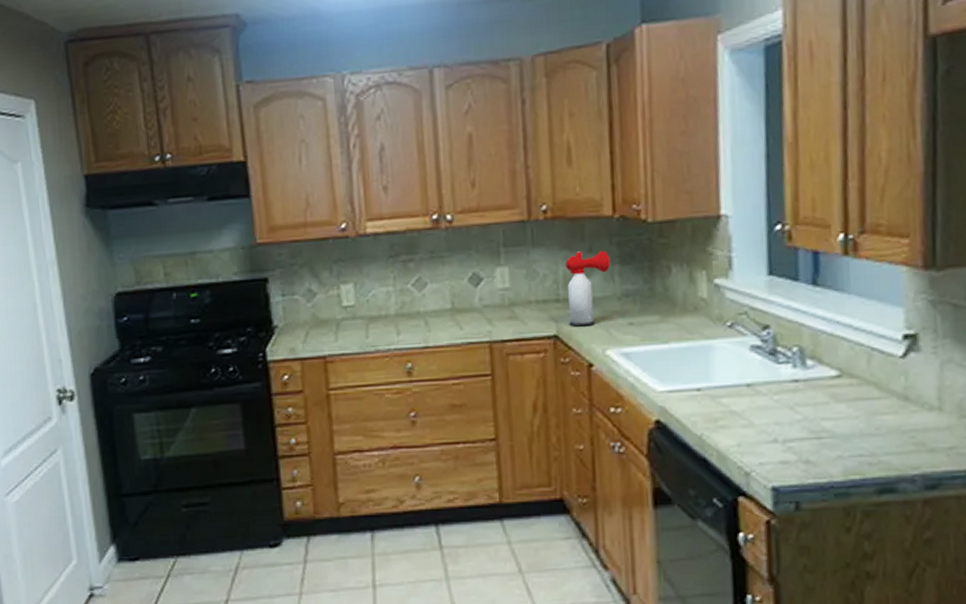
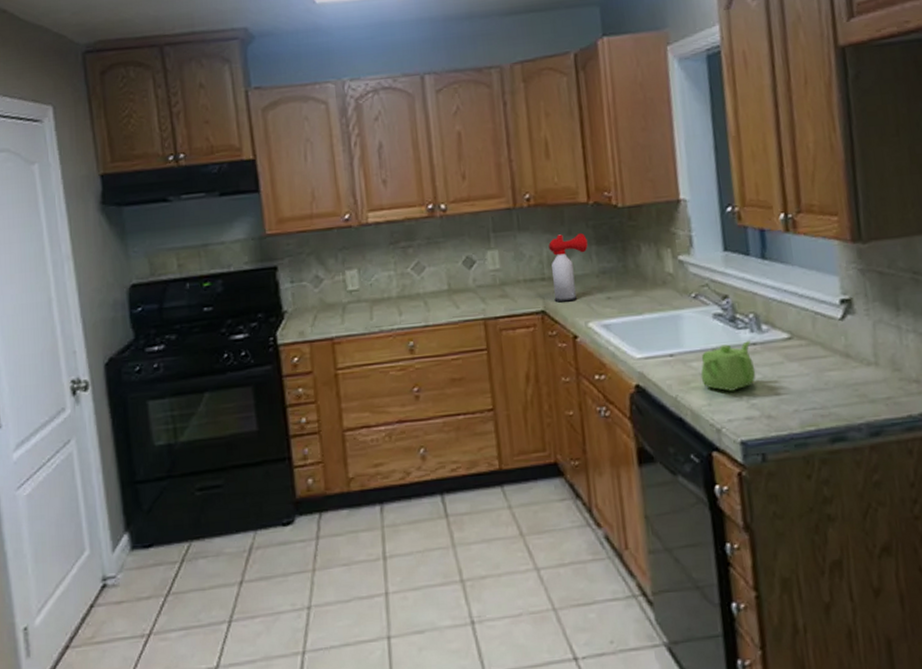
teapot: none [731,377,796,432] -> present [700,341,756,392]

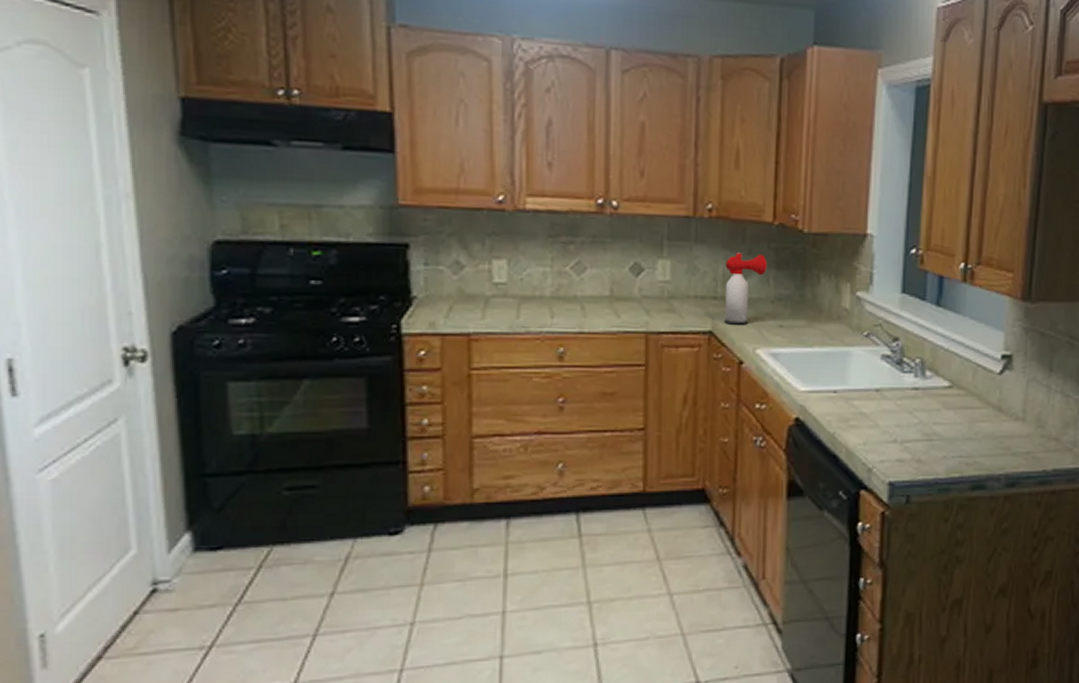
teapot: present [700,341,756,392] -> none [860,385,913,433]

